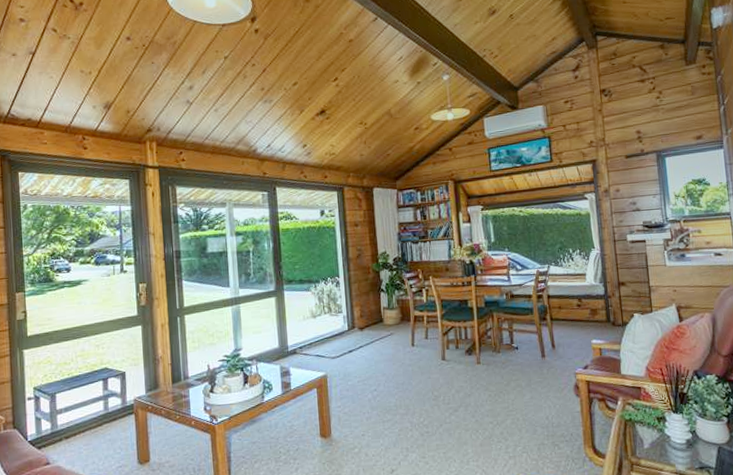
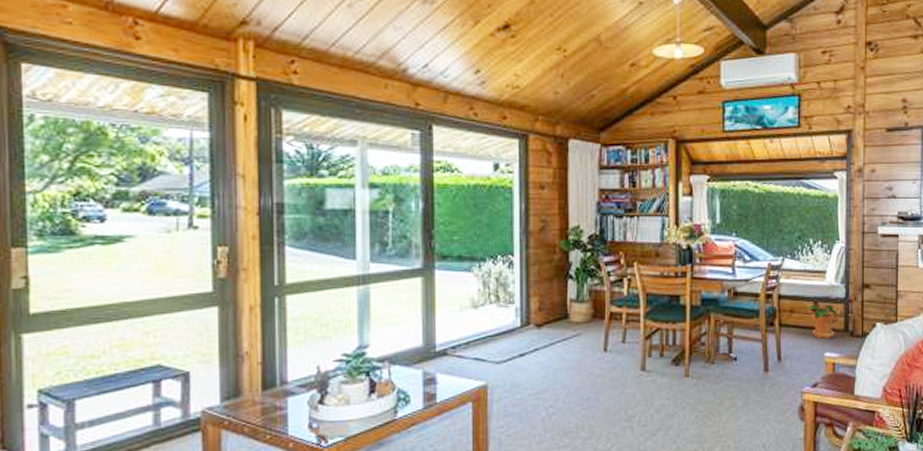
potted plant: none [574,300,599,329] -> present [809,304,837,339]

